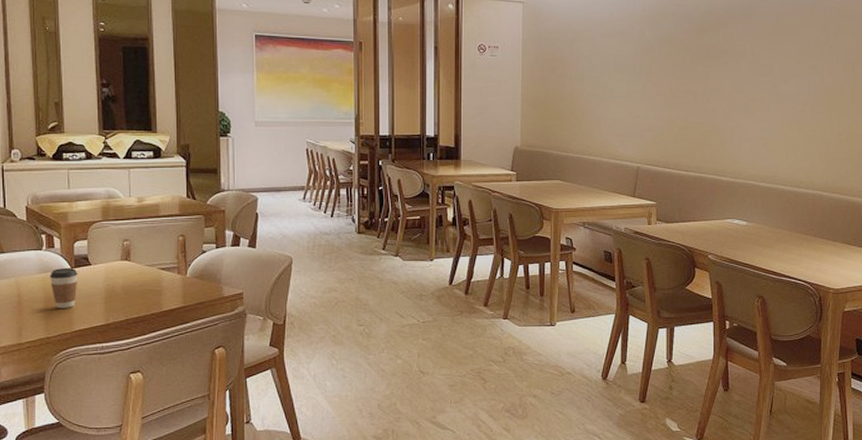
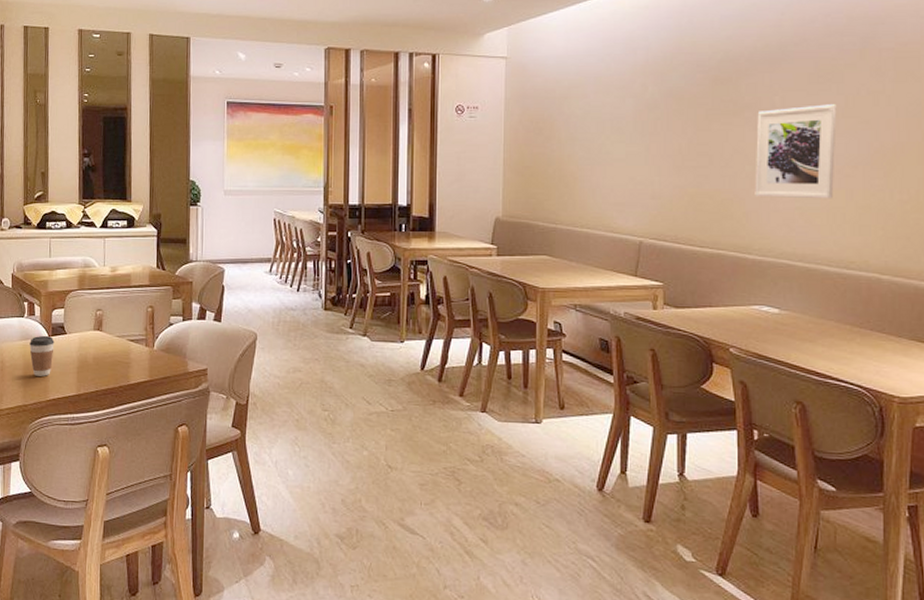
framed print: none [729,52,793,131] -> present [755,104,837,199]

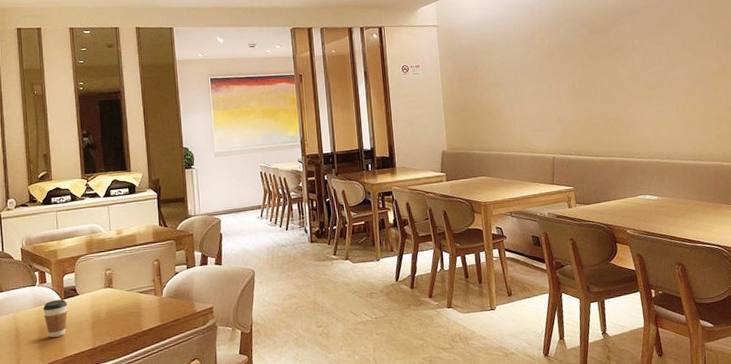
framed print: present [755,104,837,199] -> none [624,42,683,115]

